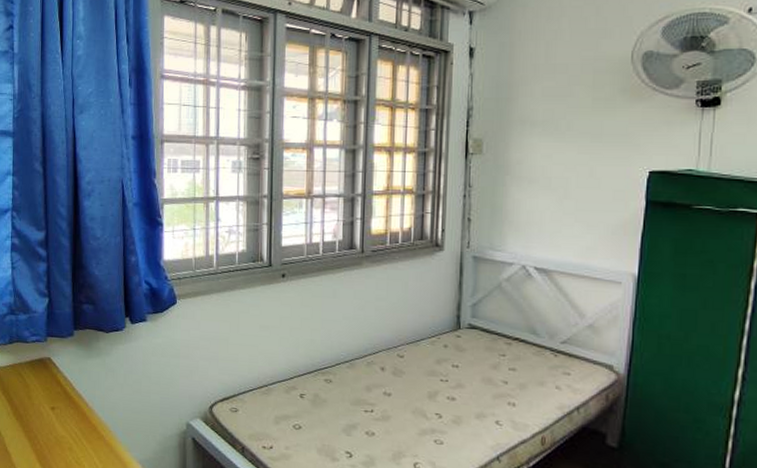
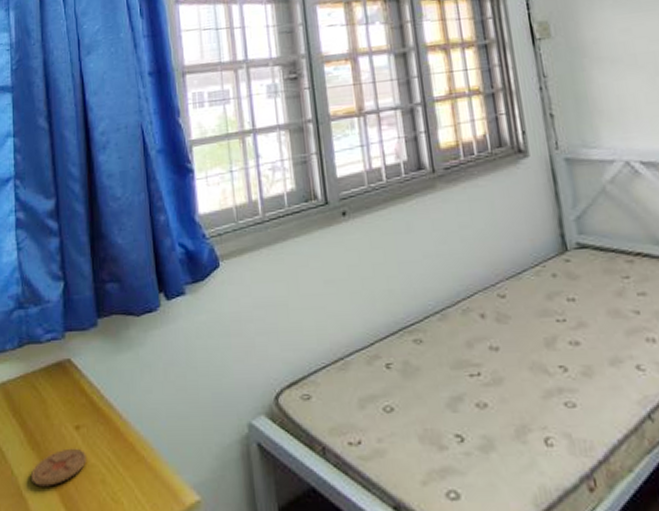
coaster: none [15,422,58,447] -> present [31,448,86,487]

